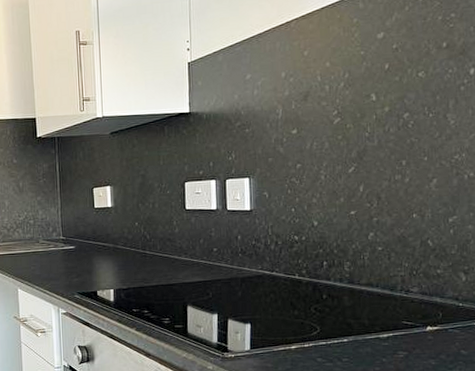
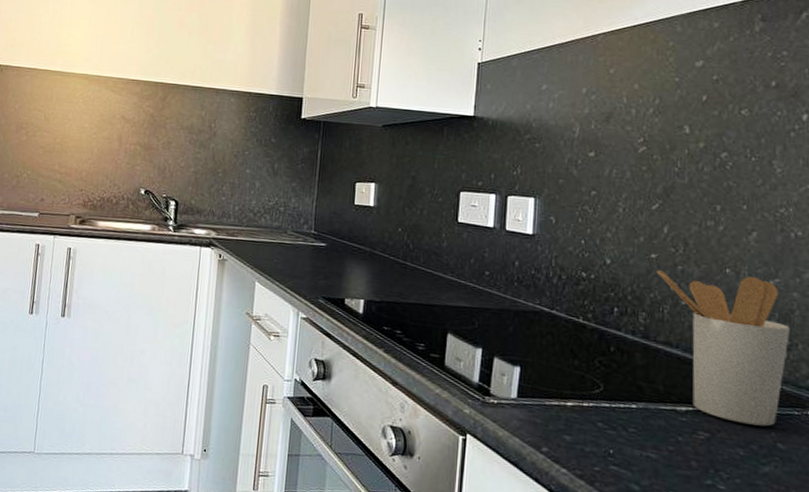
utensil holder: none [356,217,467,340] -> present [657,270,790,427]

